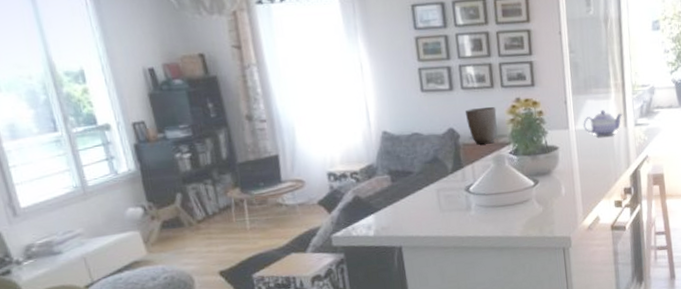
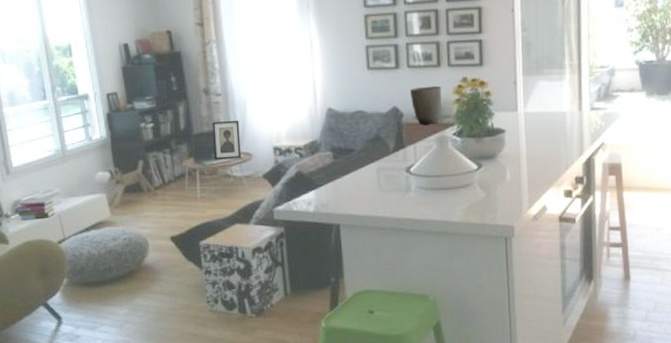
books: none [28,239,79,267] -> present [15,198,56,221]
picture frame: none [258,146,293,189] -> present [212,120,241,160]
teapot: present [583,110,623,137] -> none [533,92,578,121]

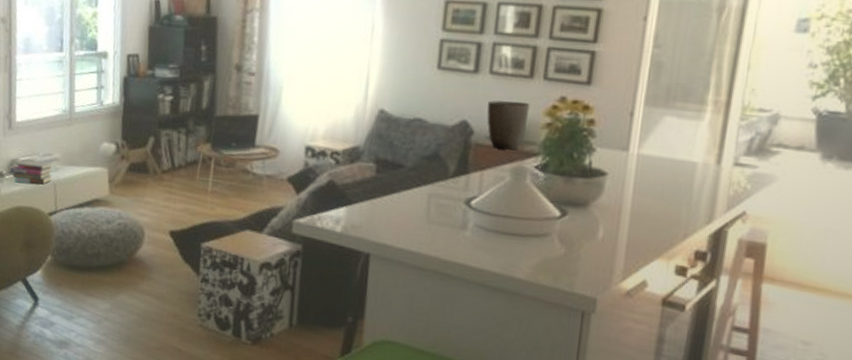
picture frame: present [212,120,241,160] -> none [234,105,271,154]

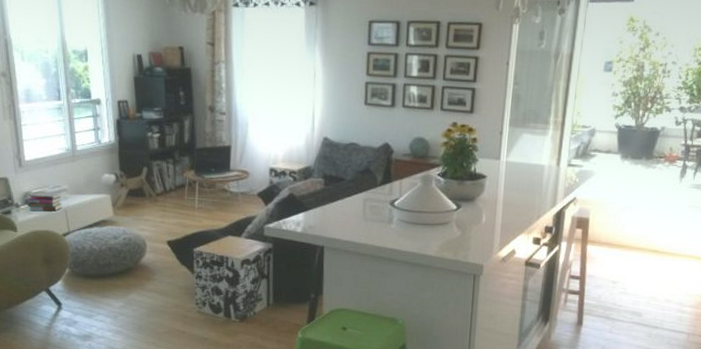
ceramic pot: present [487,100,530,150] -> none [402,127,432,163]

